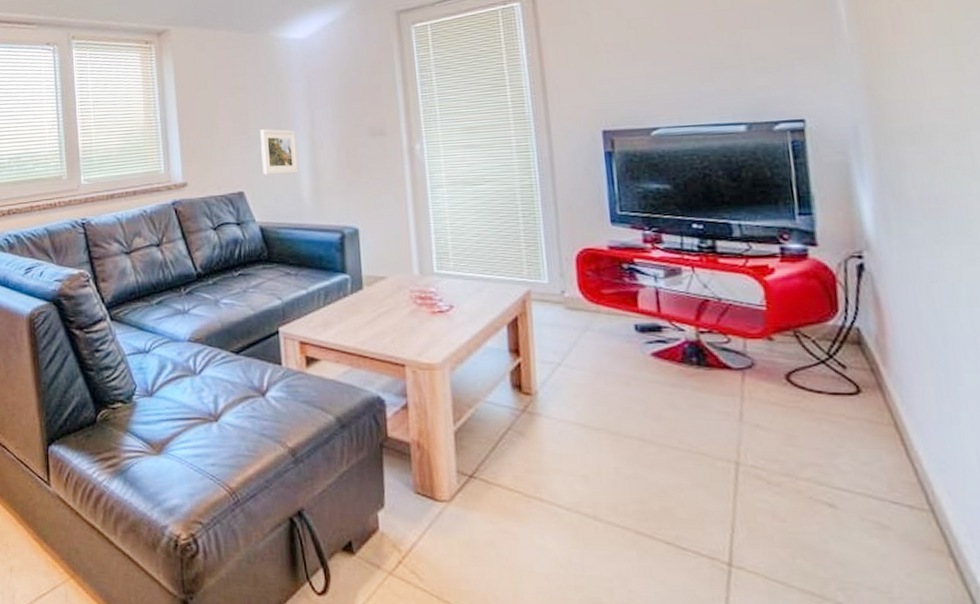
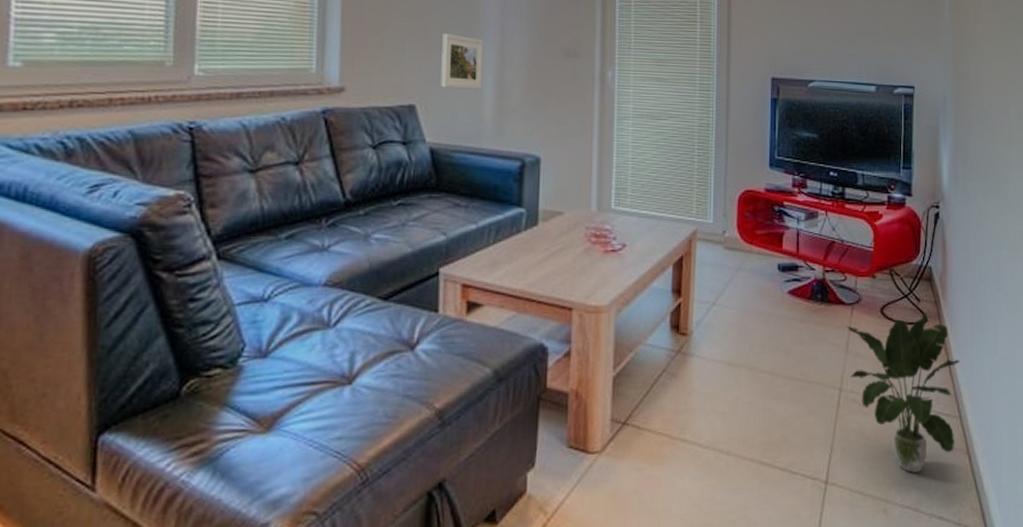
potted plant: none [736,382,927,570] -> present [845,313,960,473]

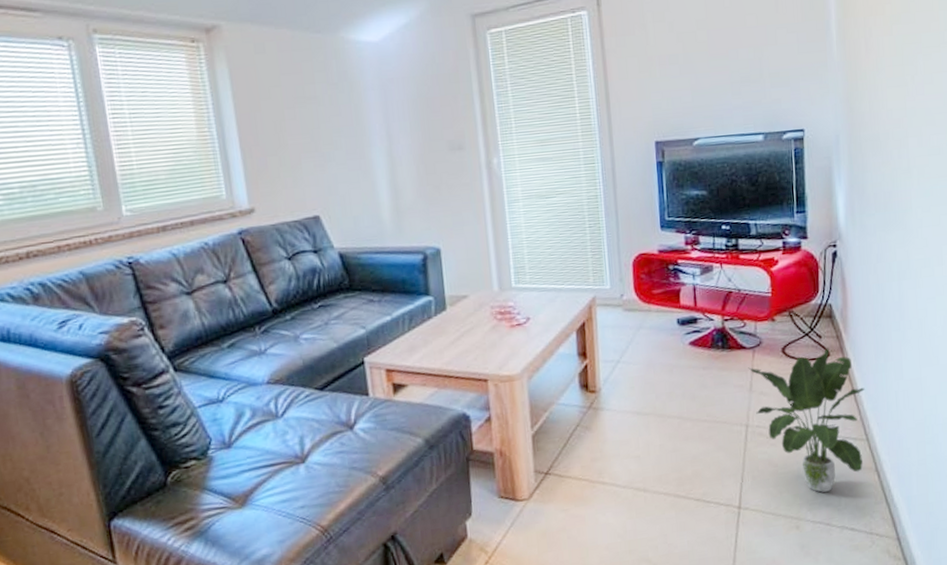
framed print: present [440,33,484,89] -> none [334,144,378,196]

